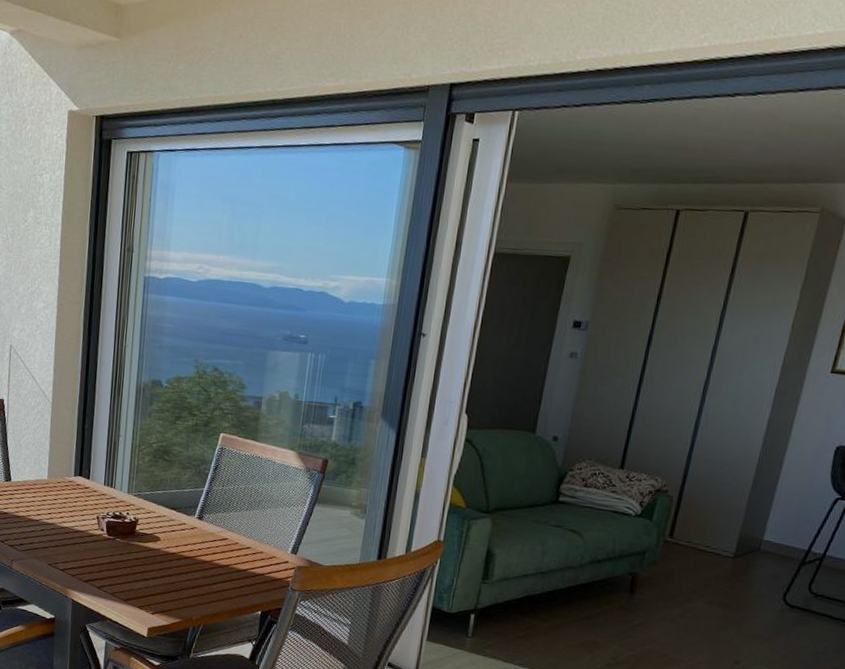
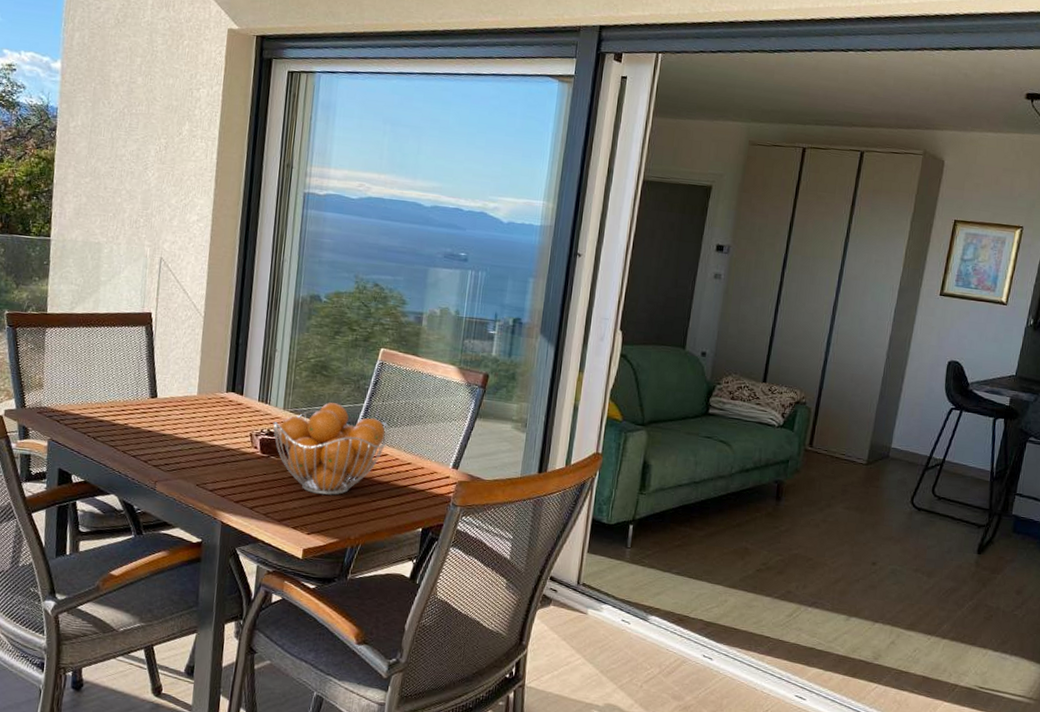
fruit basket: none [118,487,229,577] -> present [273,402,389,495]

